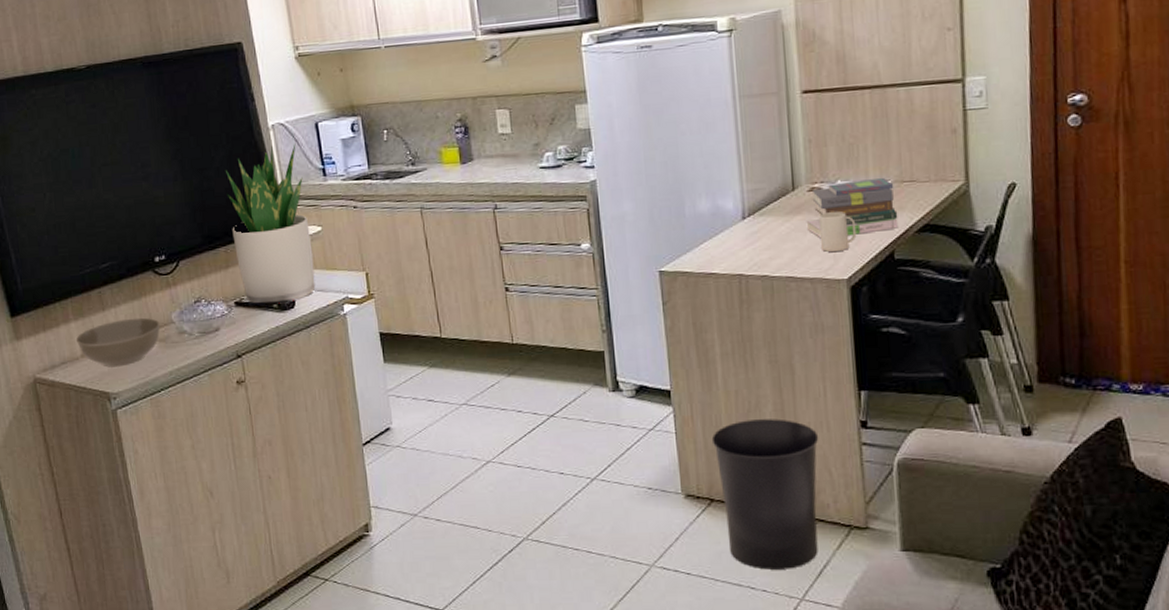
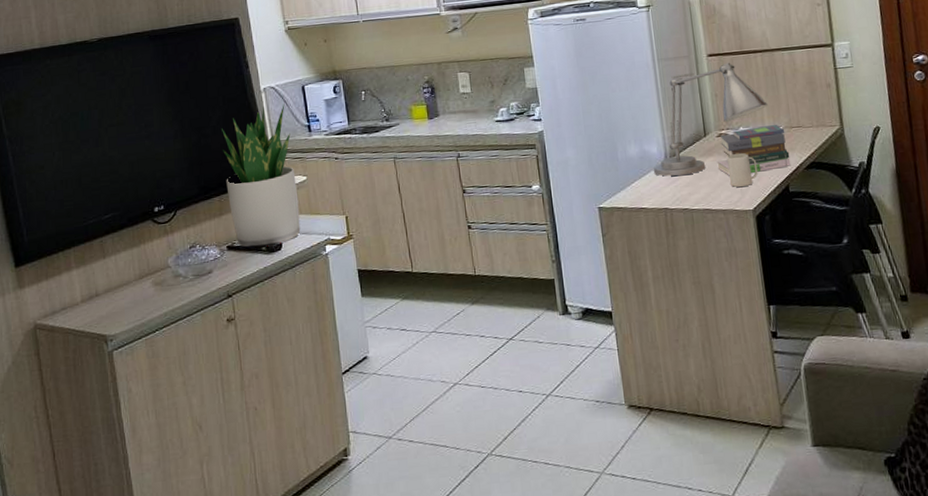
bowl: present [76,317,160,368] -> none [77,263,157,312]
waste bin: present [711,418,819,570] -> none [648,333,744,471]
desk lamp: none [728,100,874,237] -> present [654,62,768,176]

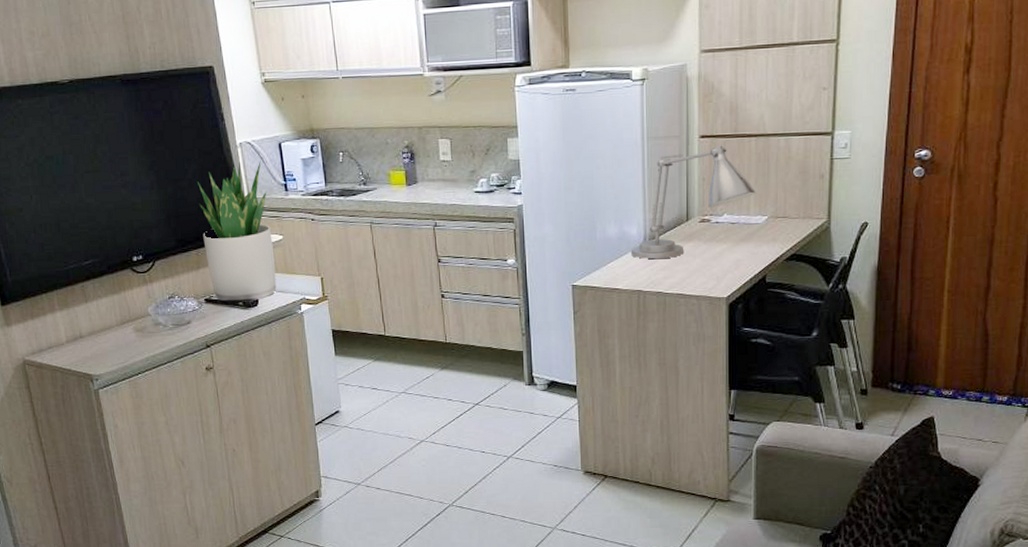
books: present [717,124,790,175] -> none [696,213,771,261]
mug: present [726,152,758,188] -> none [706,239,737,275]

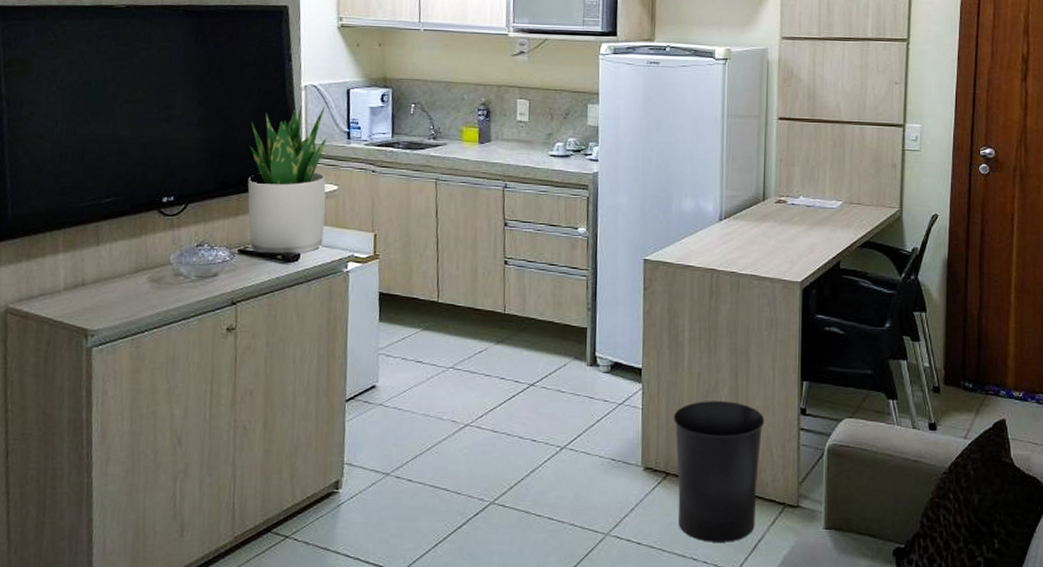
waste bin: none [608,411,695,533] -> present [673,401,765,542]
desk lamp: present [632,145,756,259] -> none [707,128,831,237]

